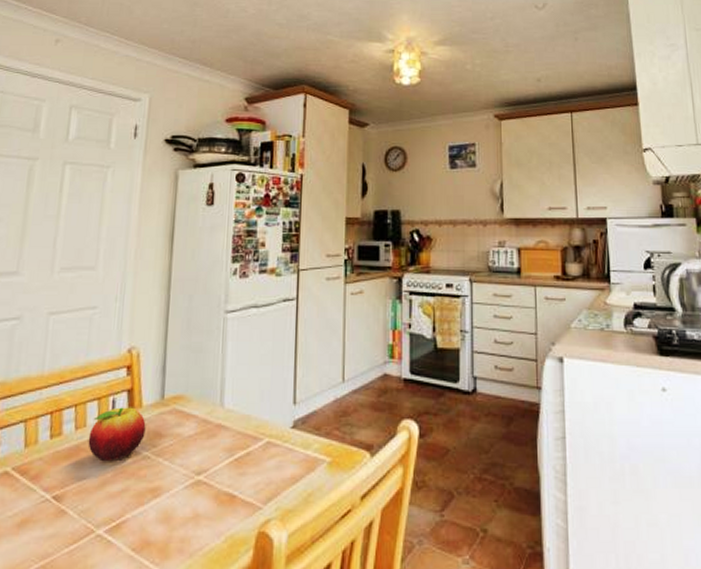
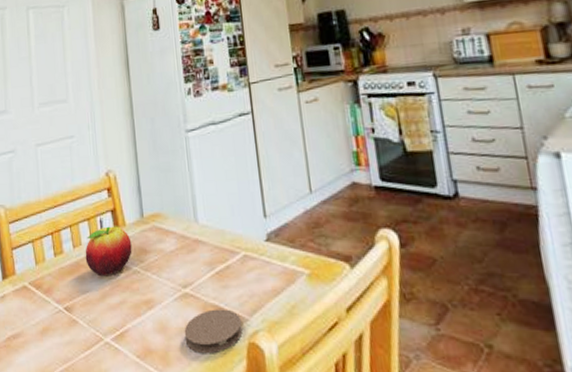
coaster: none [189,497,255,545] -> present [184,309,243,354]

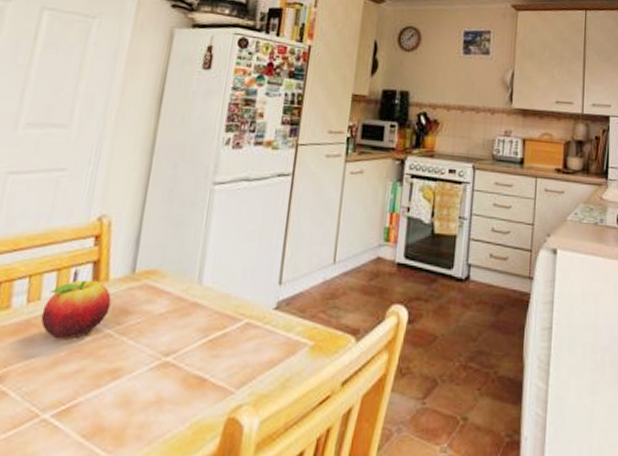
coaster: present [184,309,243,354] -> none [150,380,226,431]

